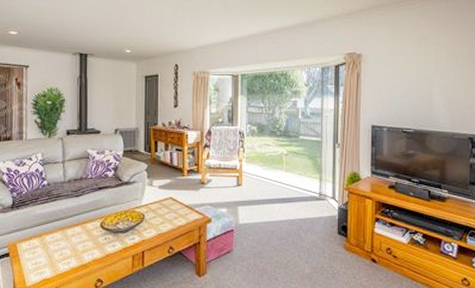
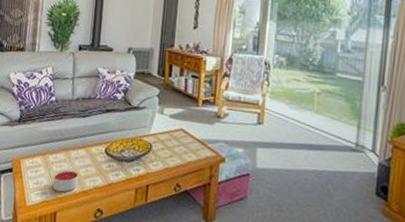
candle: none [52,247,77,269] -> present [53,170,79,192]

